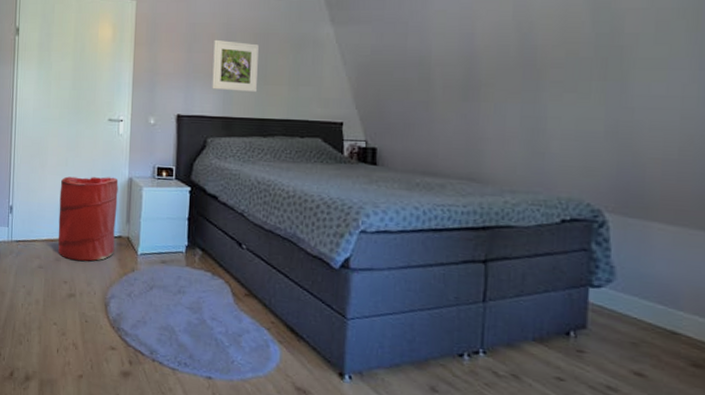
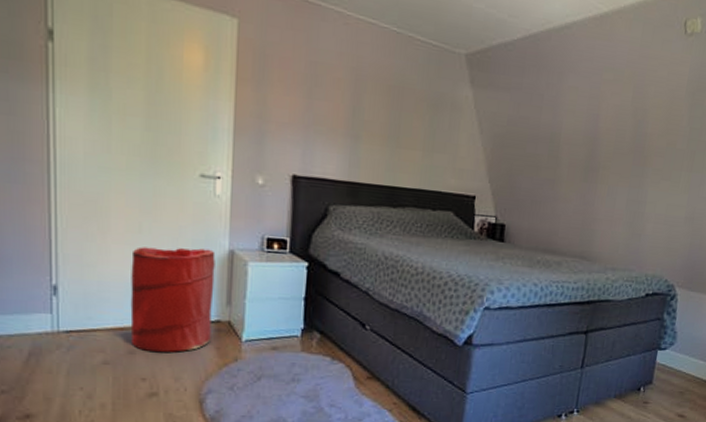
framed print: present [212,39,259,92] -> none [336,86,392,155]

